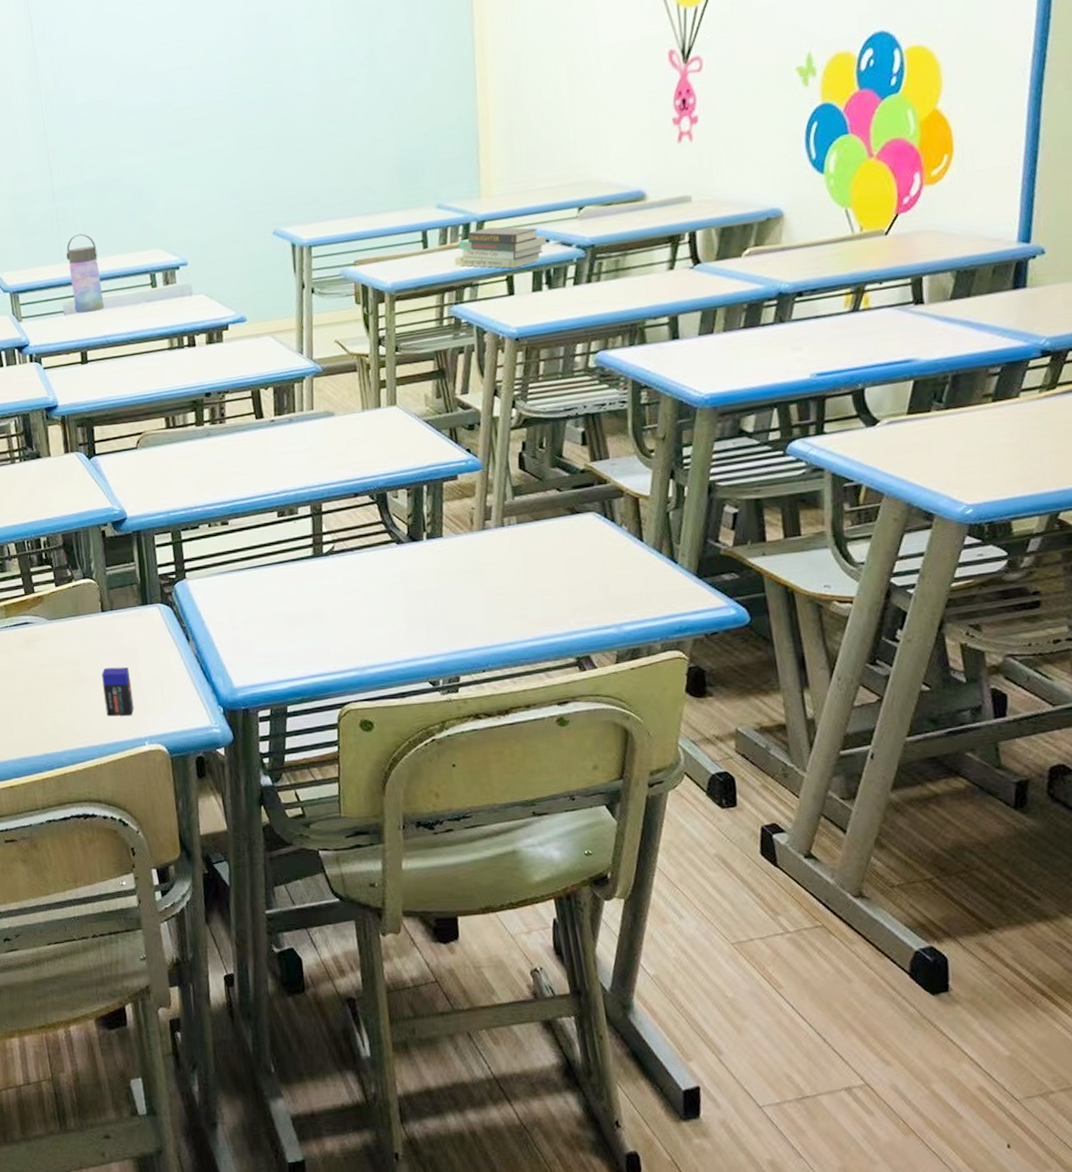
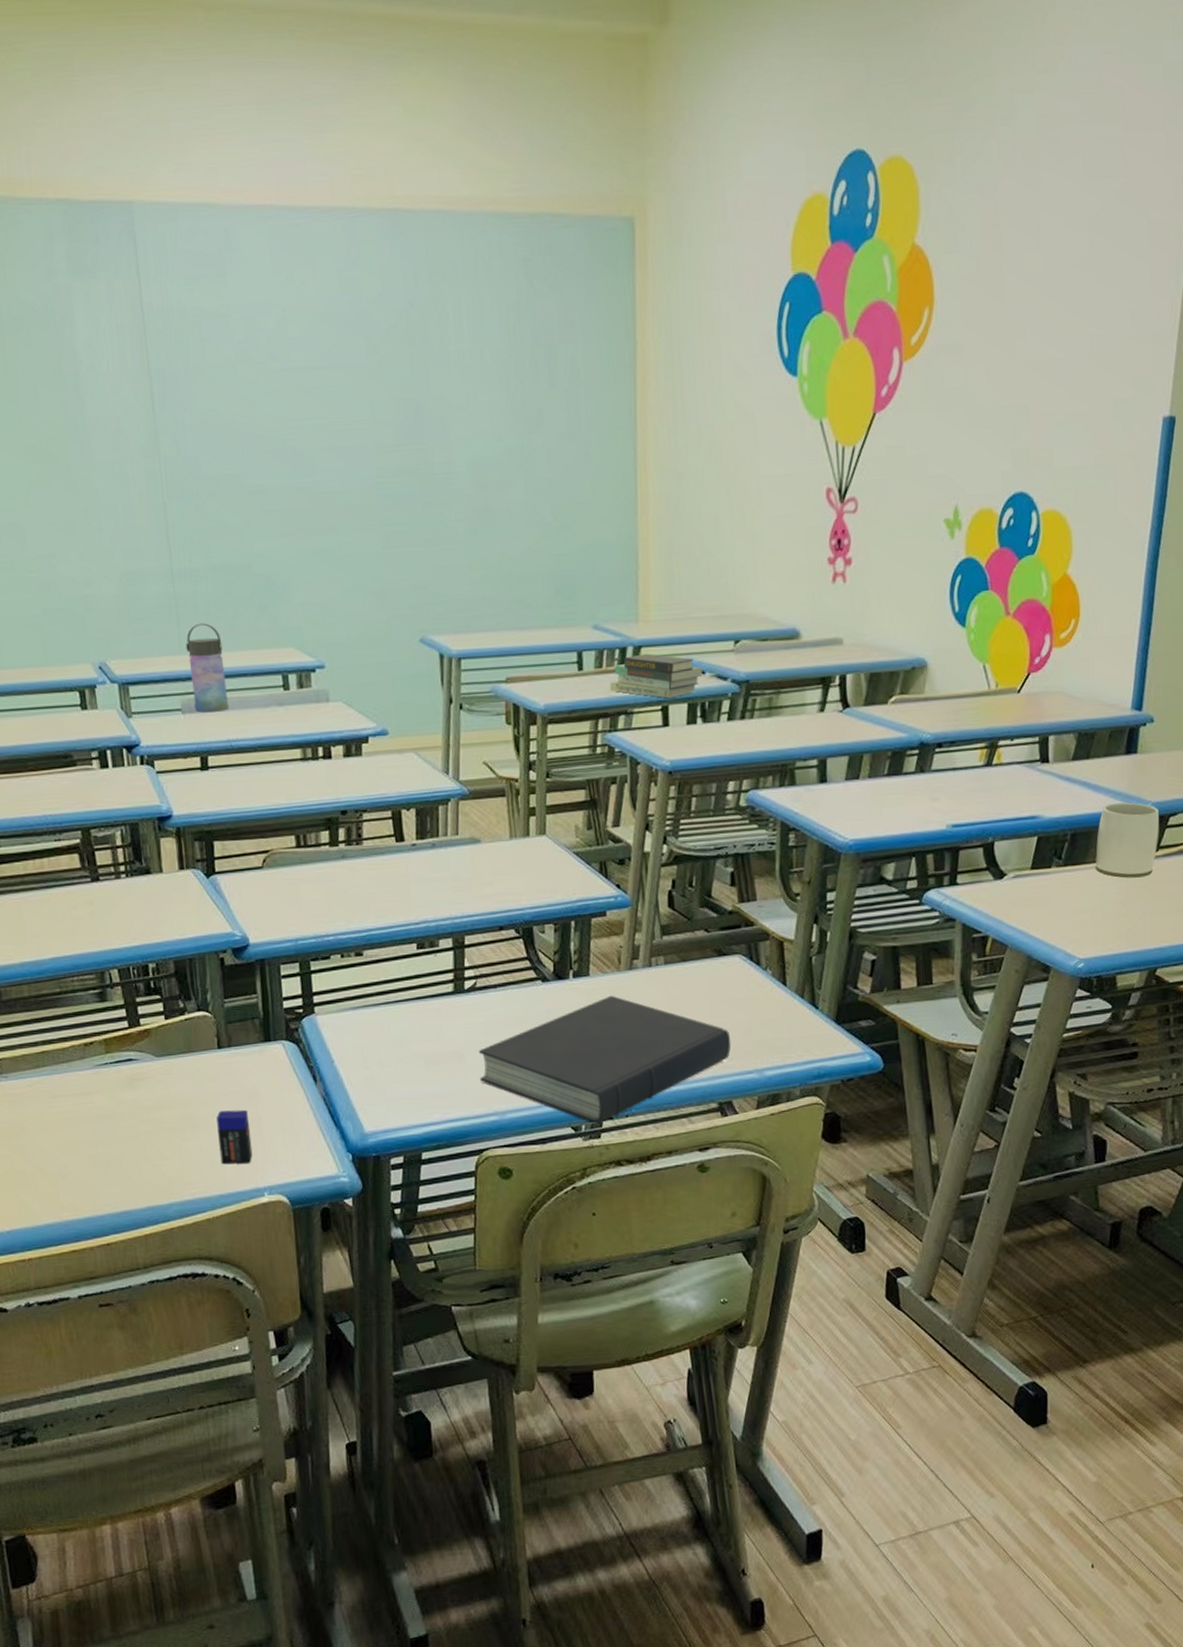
book: none [337,555,588,679] -> present [478,995,731,1124]
mug: none [981,339,1057,419] -> present [1095,802,1160,878]

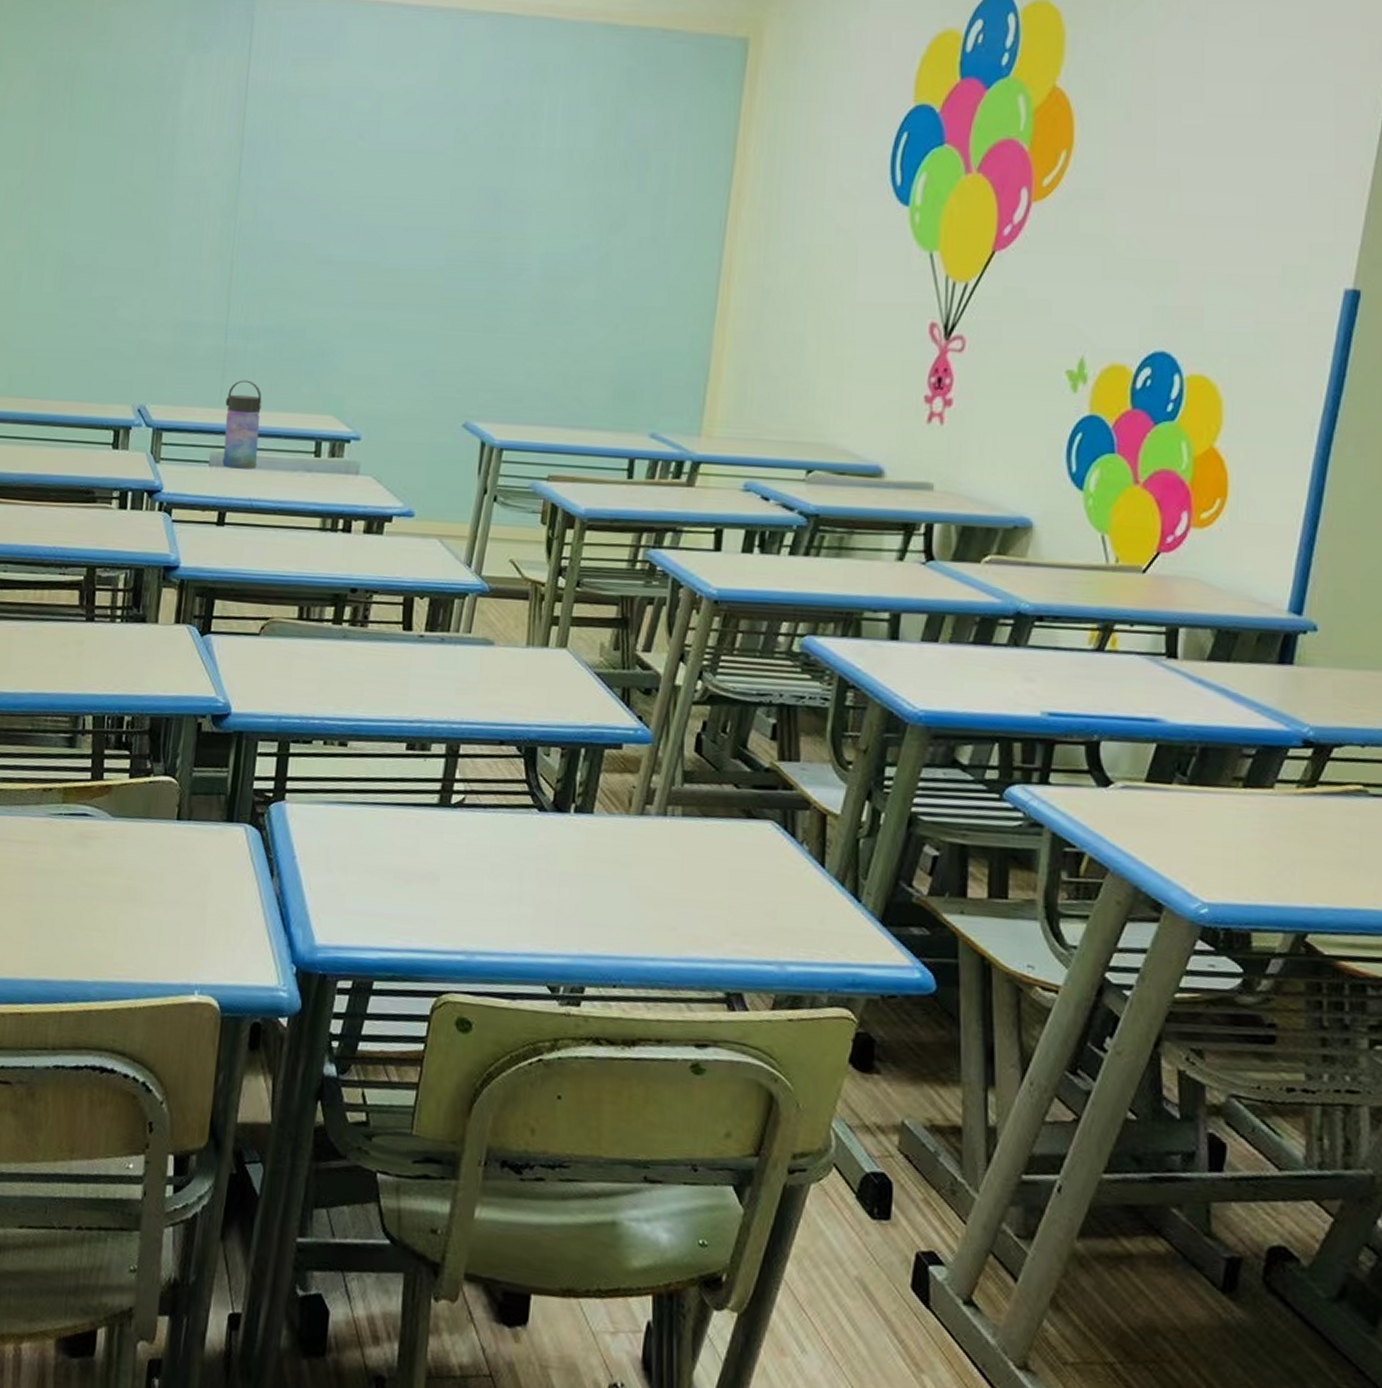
eraser: present [216,1109,253,1165] -> none [155,889,194,954]
book: present [478,995,731,1124] -> none [452,840,750,989]
books: present [610,653,703,699] -> none [660,470,767,522]
mug: present [1095,802,1160,878] -> none [1230,719,1320,816]

